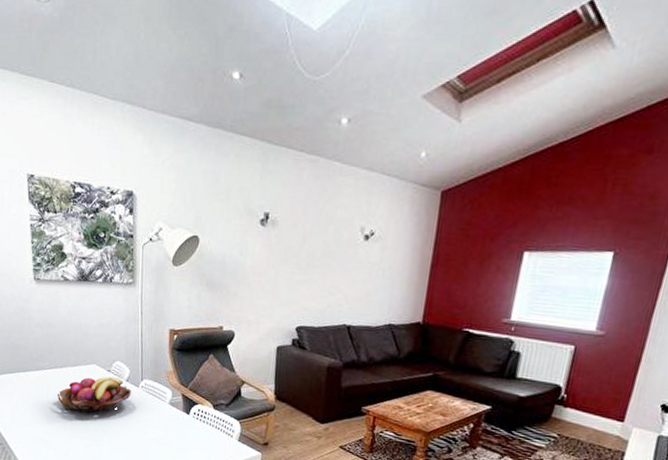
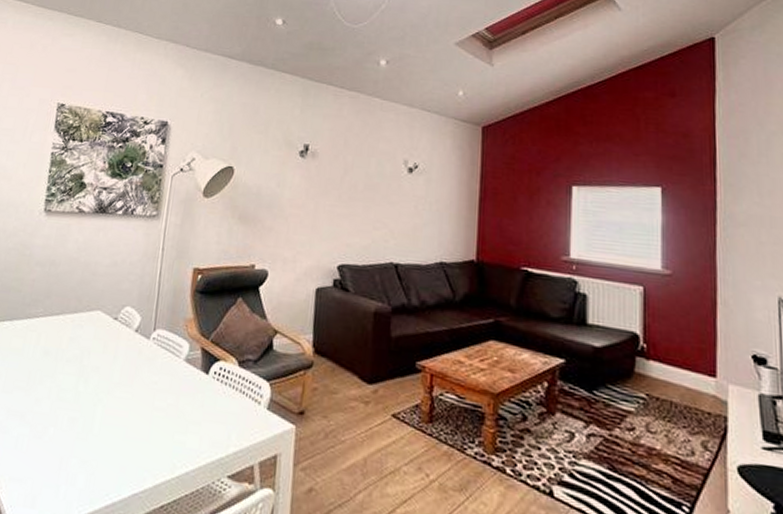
fruit basket: present [58,376,131,413] -> none [46,326,140,374]

